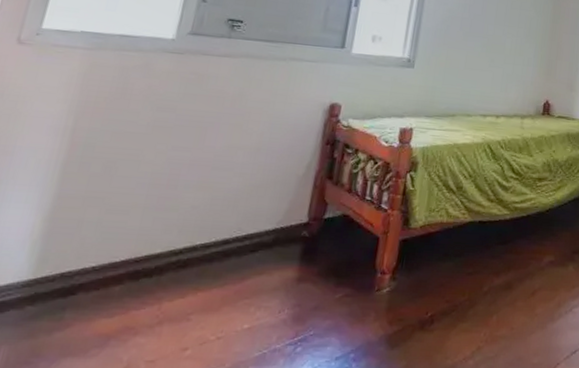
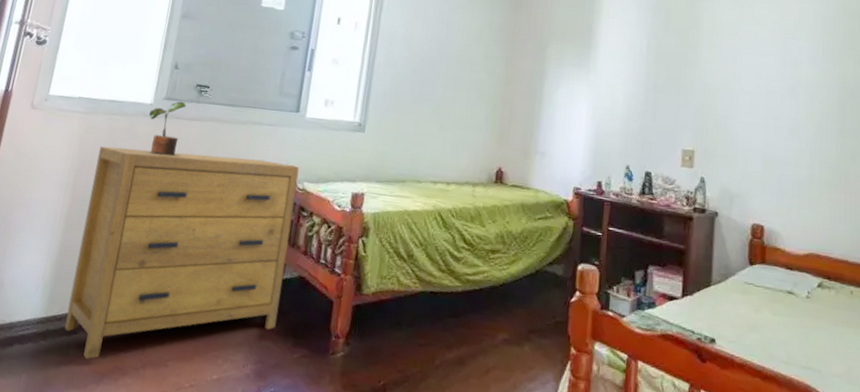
dresser: none [58,85,345,321] -> present [64,146,300,359]
potted plant: none [169,36,216,96] -> present [148,101,187,157]

